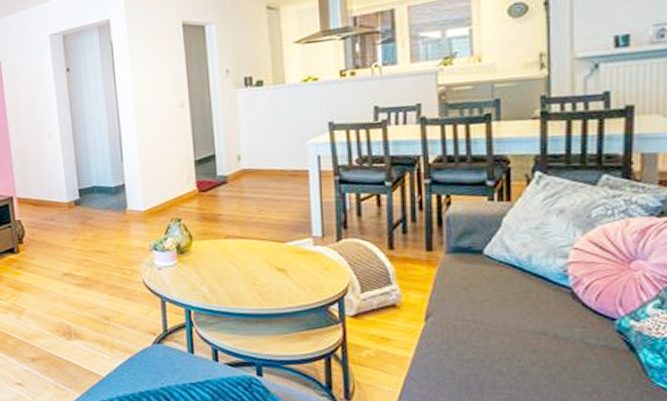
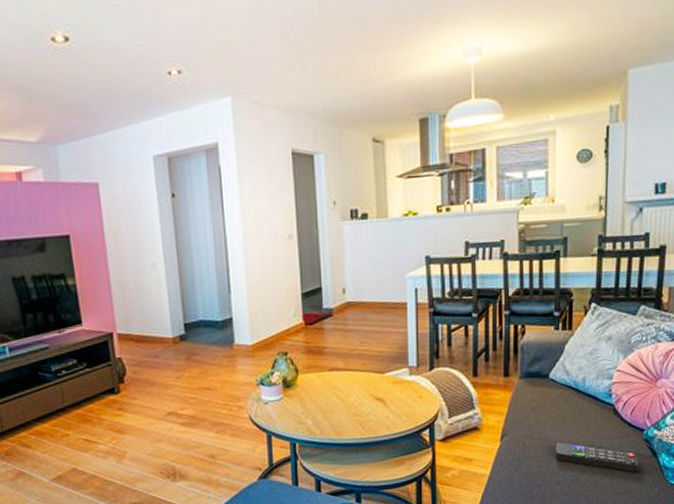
remote control: none [496,327,612,369] -> present [555,442,640,473]

